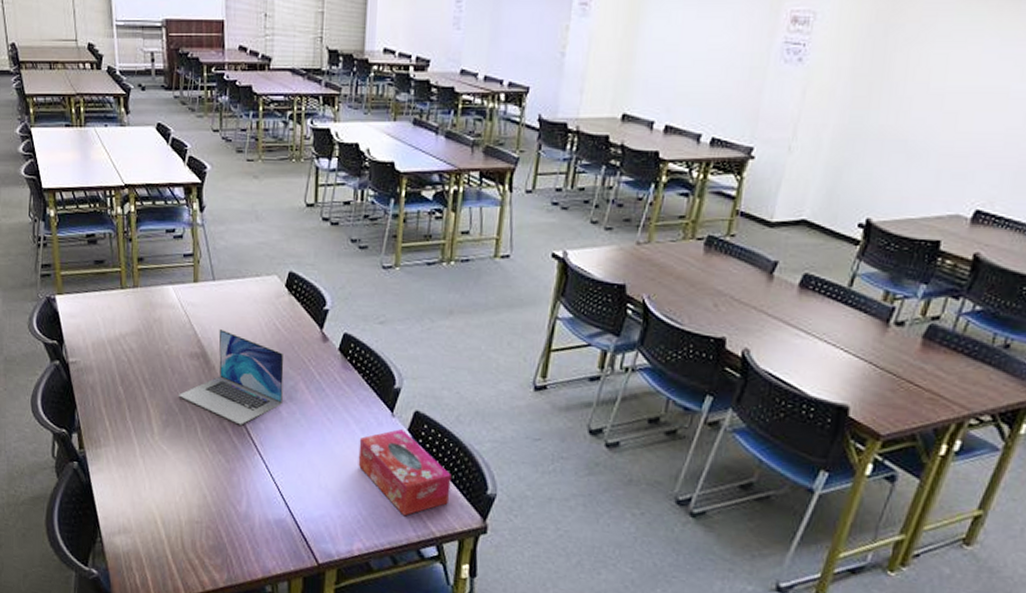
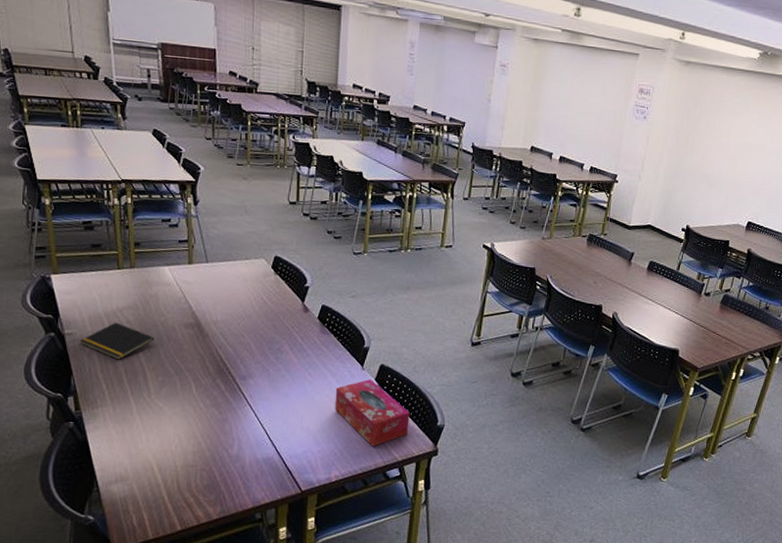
notepad: none [83,350,158,394] -> present [79,322,155,360]
laptop: present [178,329,284,425] -> none [174,303,271,382]

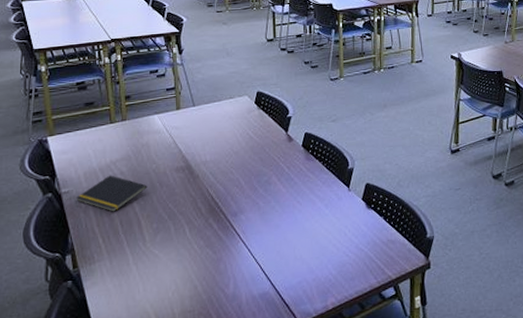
tissue box: present [334,378,410,447] -> none [325,199,400,268]

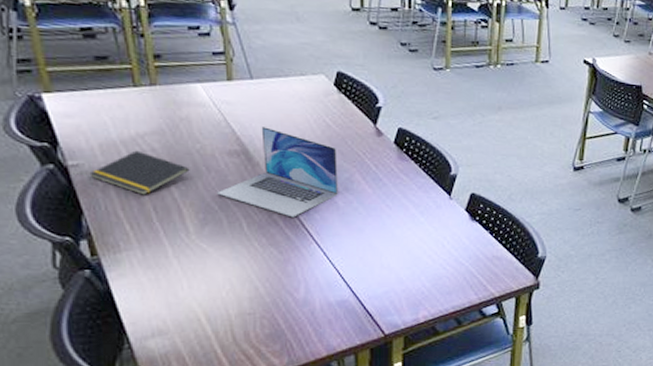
laptop: none [167,144,259,220] -> present [217,127,338,218]

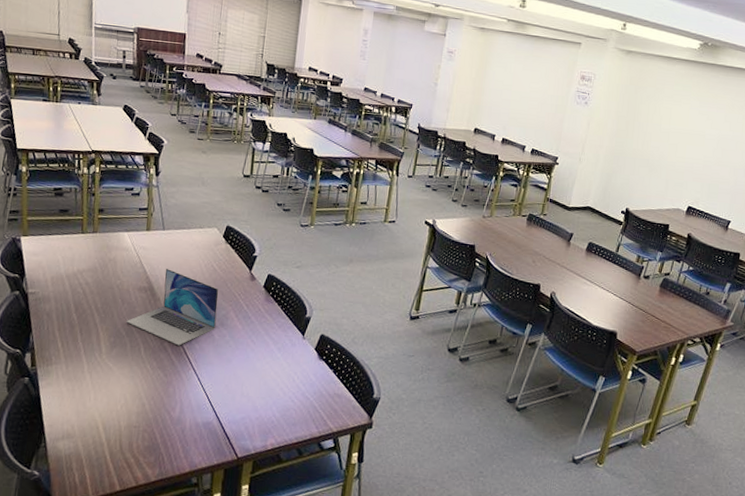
notepad: present [89,150,190,195] -> none [41,283,110,320]

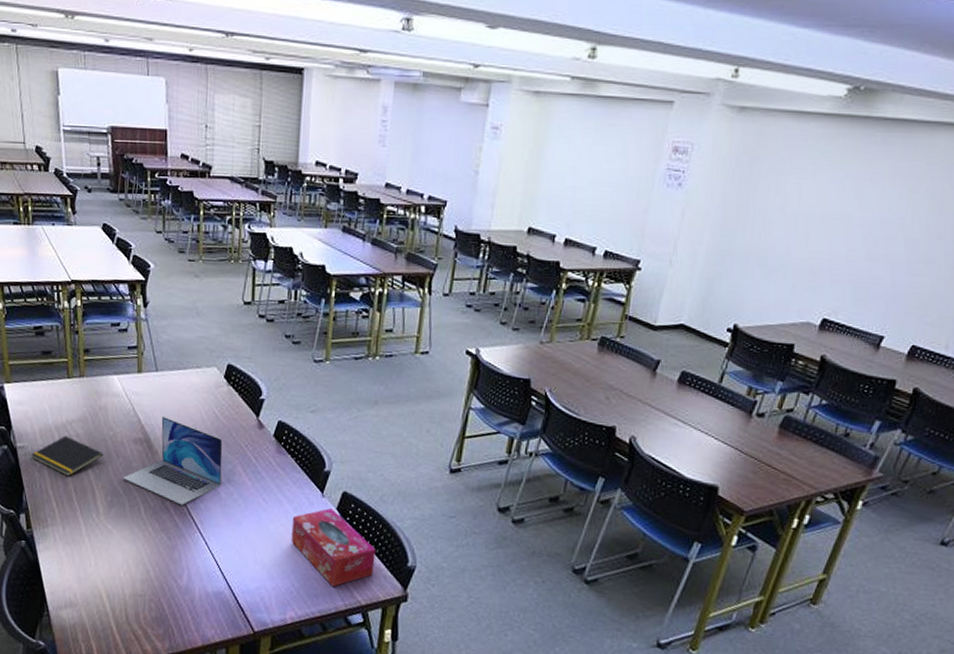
notepad: none [41,283,110,320] -> present [31,435,104,477]
tissue box: none [274,348,347,417] -> present [291,507,376,587]

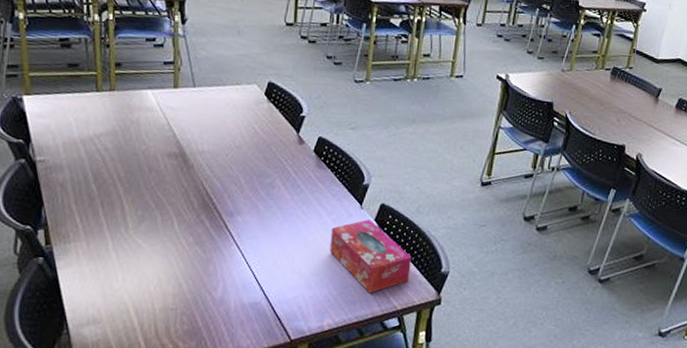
notepad: present [31,435,104,477] -> none [52,149,135,191]
laptop: present [123,417,223,506] -> none [155,132,262,219]

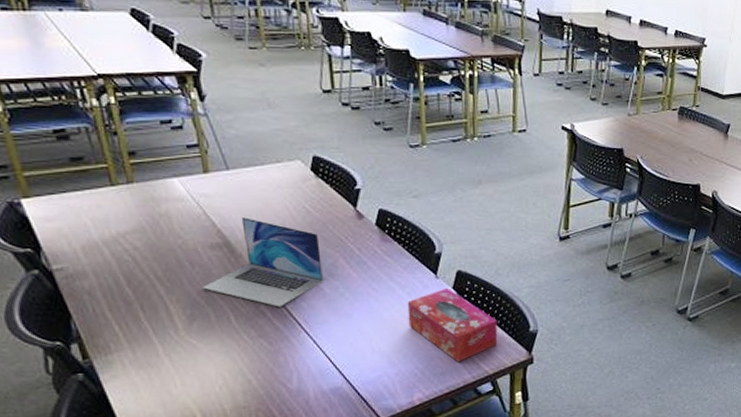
laptop: none [155,132,262,219] -> present [202,217,323,307]

